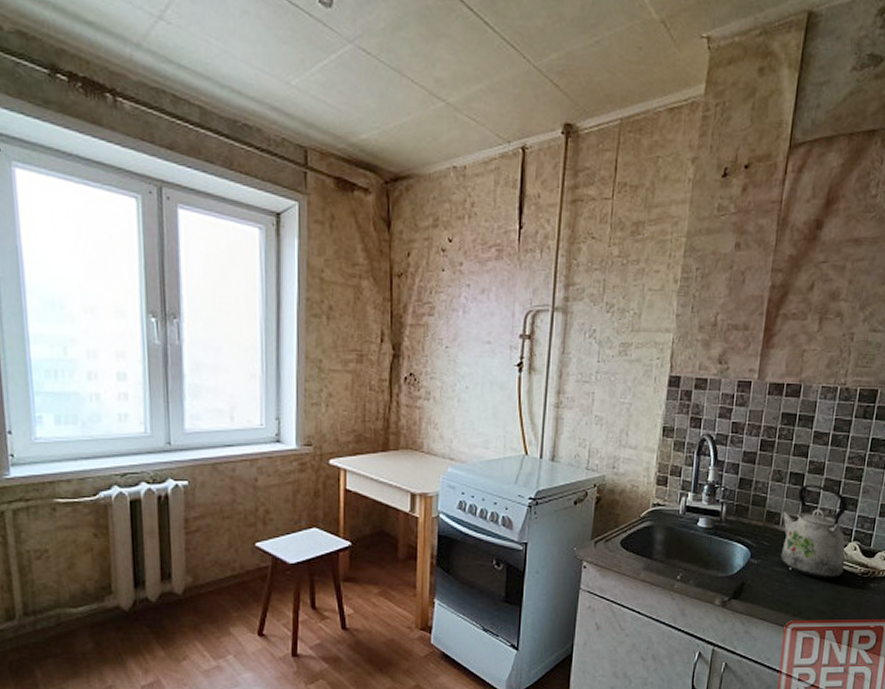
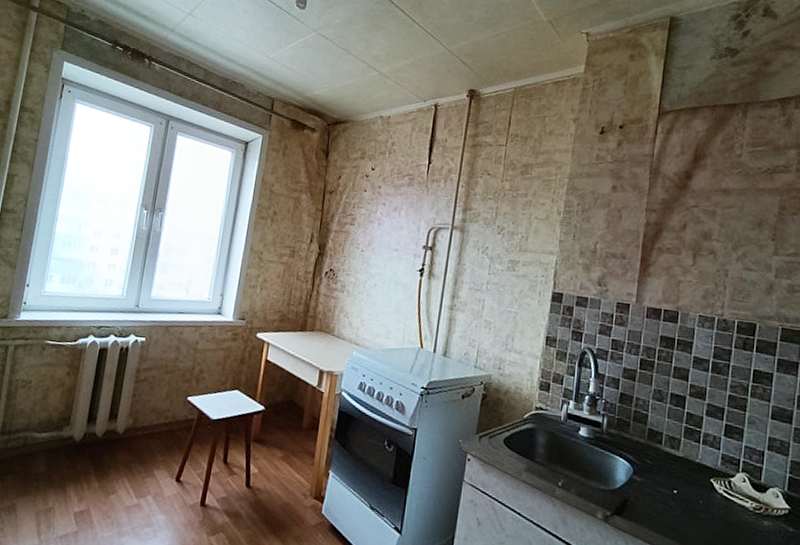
kettle: present [780,484,848,578] -> none [662,407,734,509]

